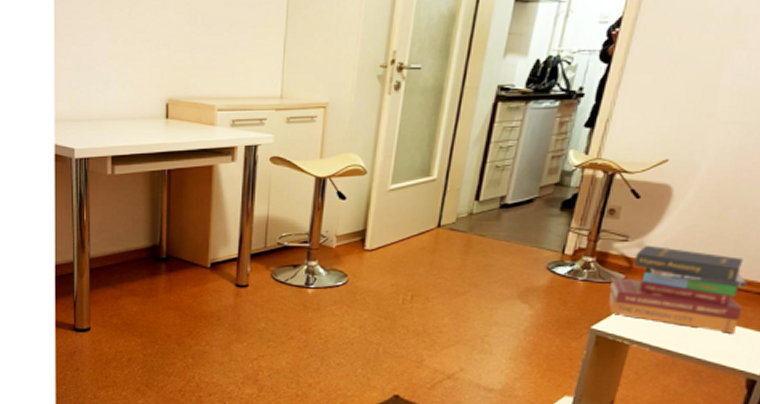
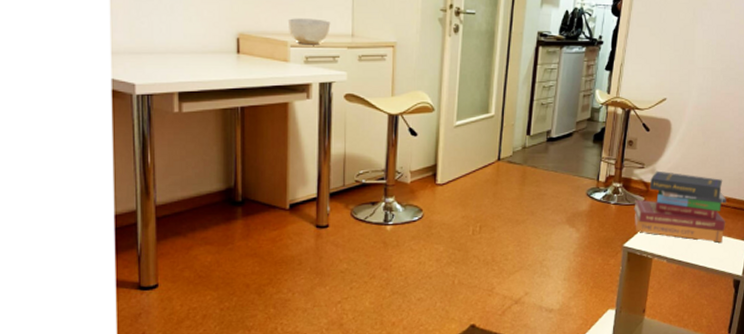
bowl: none [215,81,259,108] -> present [287,18,331,45]

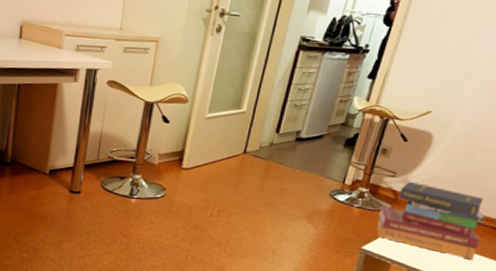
bowl: present [287,18,331,45] -> none [65,11,103,36]

